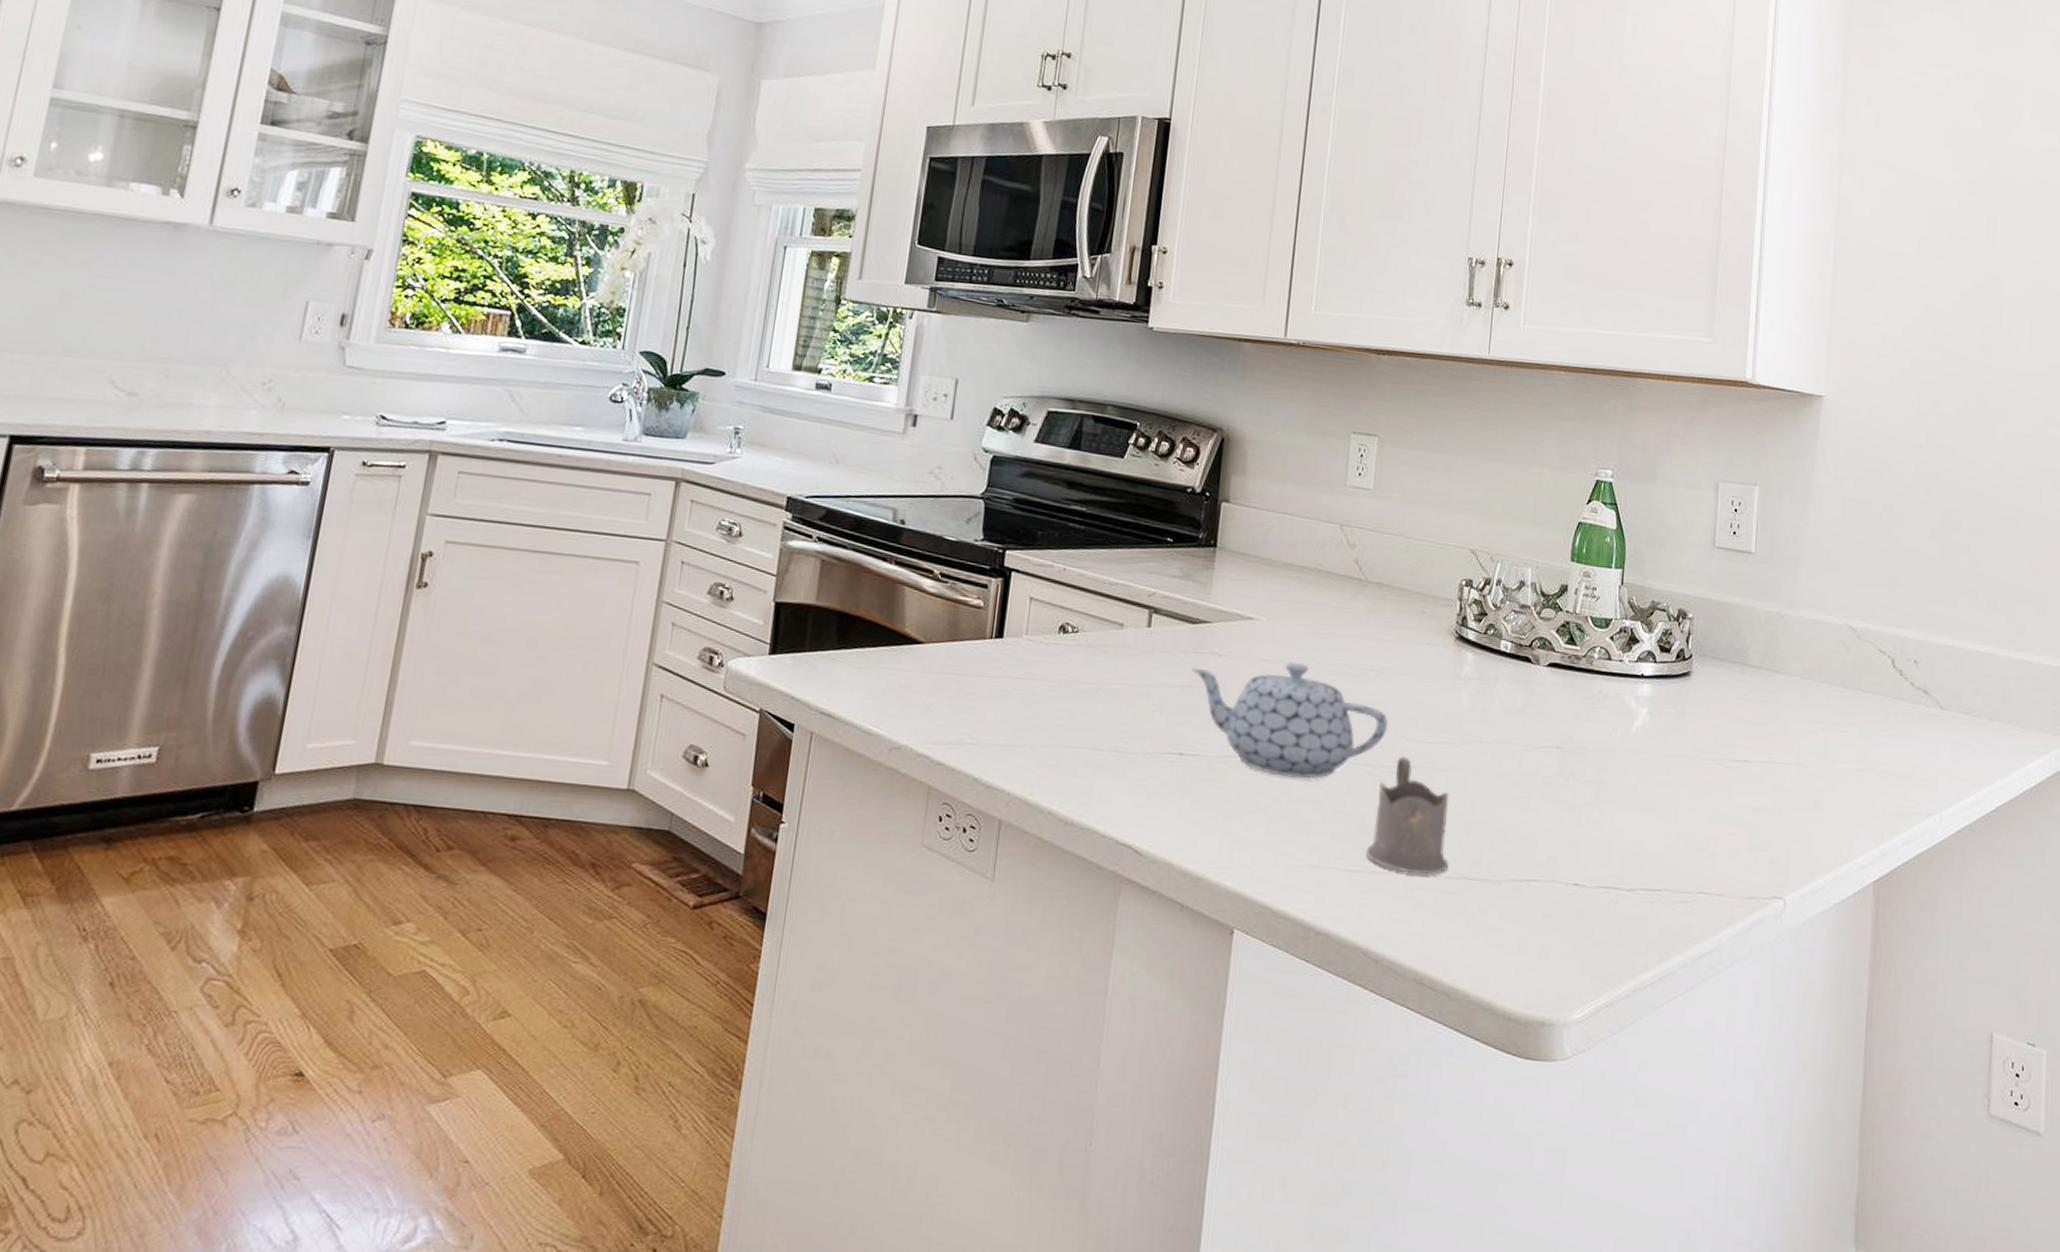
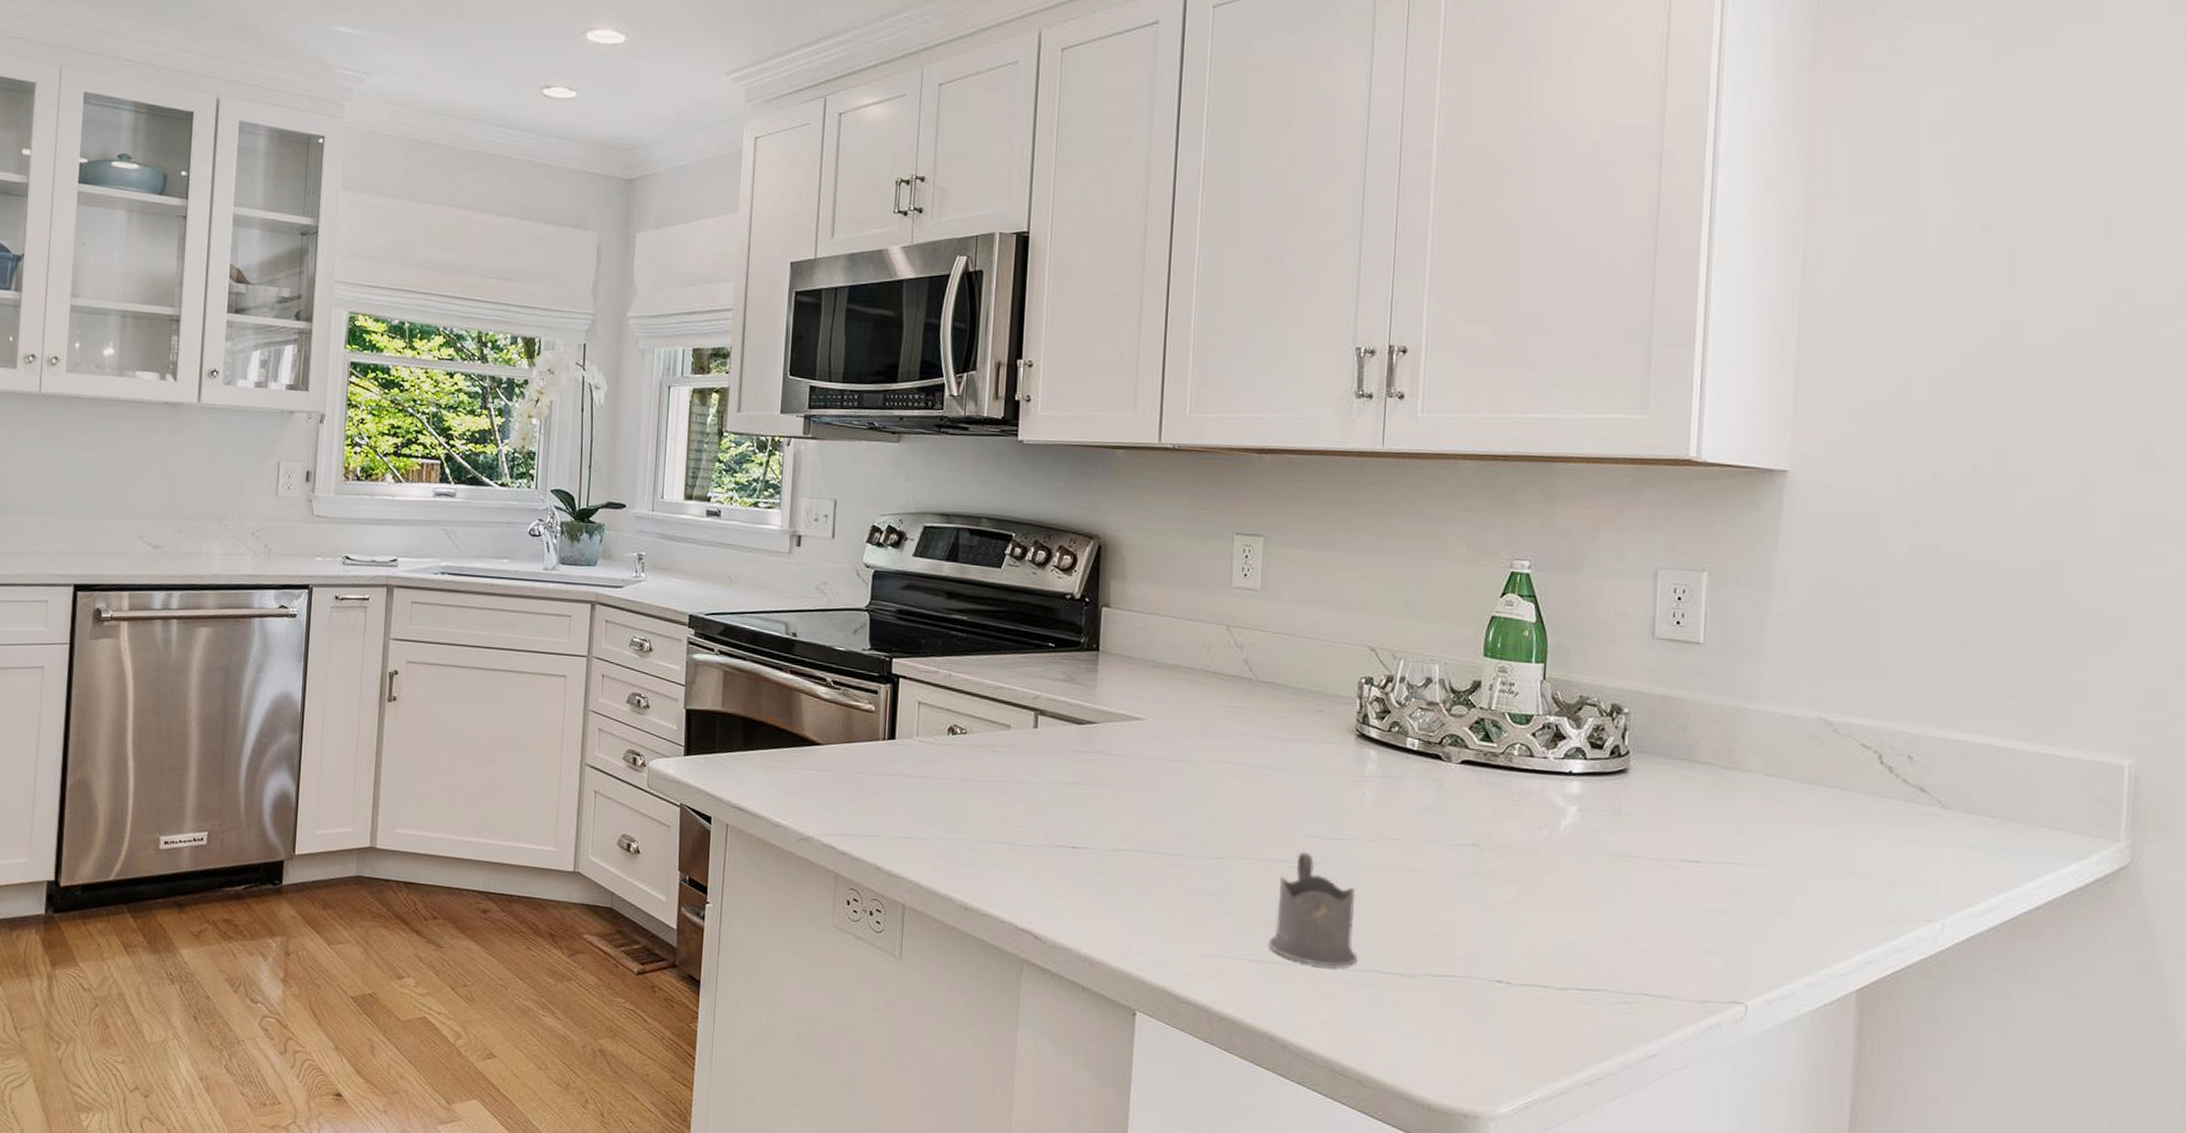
teapot: present [1191,661,1388,779] -> none [1080,760,1287,872]

